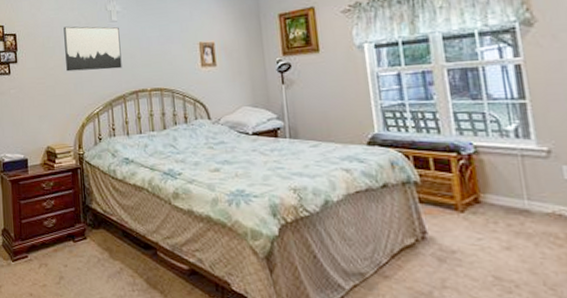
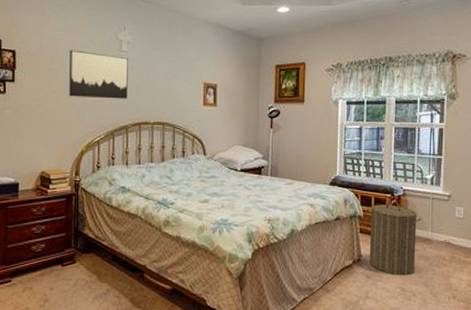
laundry hamper: none [425,161,513,260] -> present [368,200,422,276]

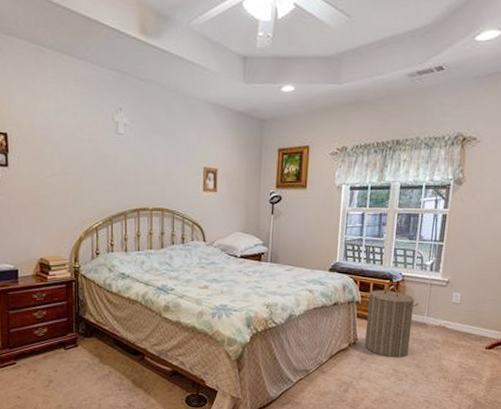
wall art: present [69,50,128,99] -> none [64,132,125,185]

